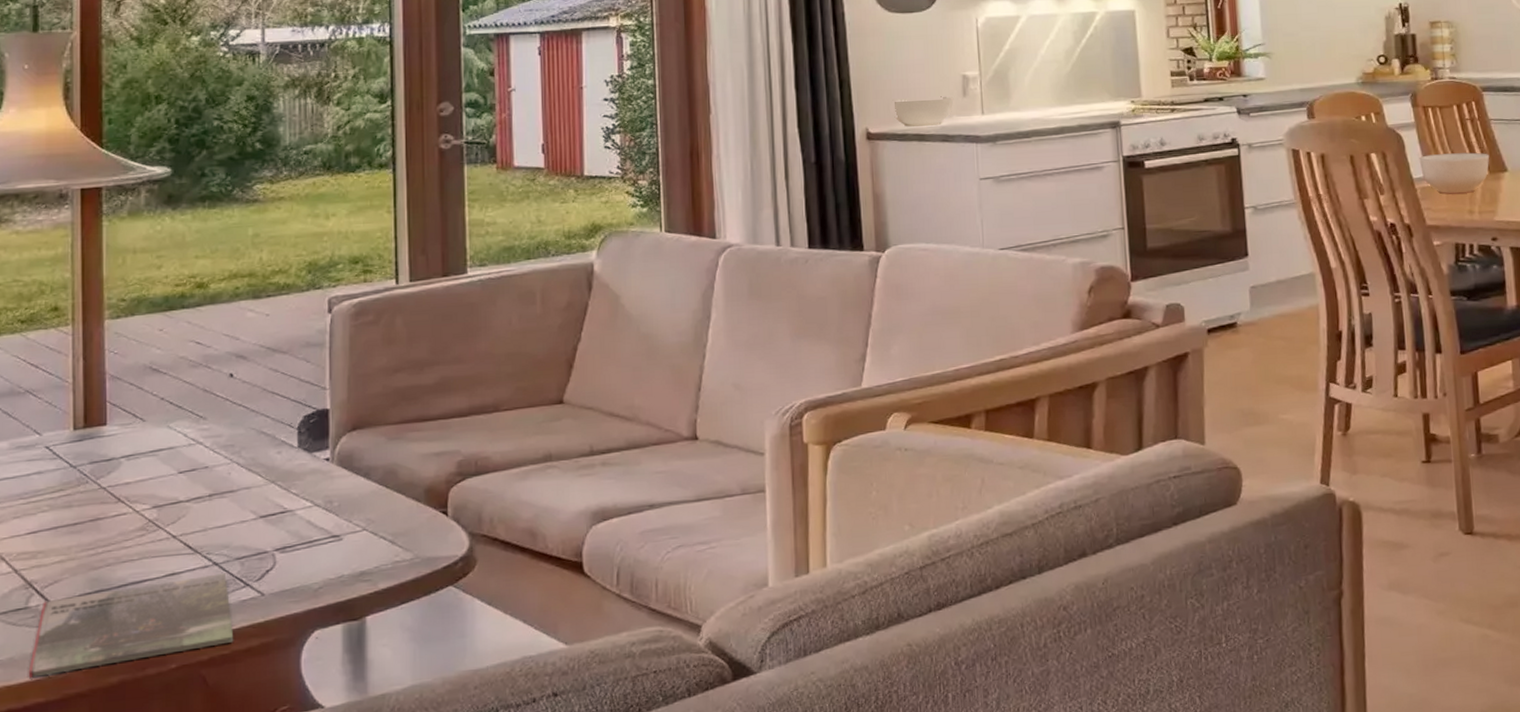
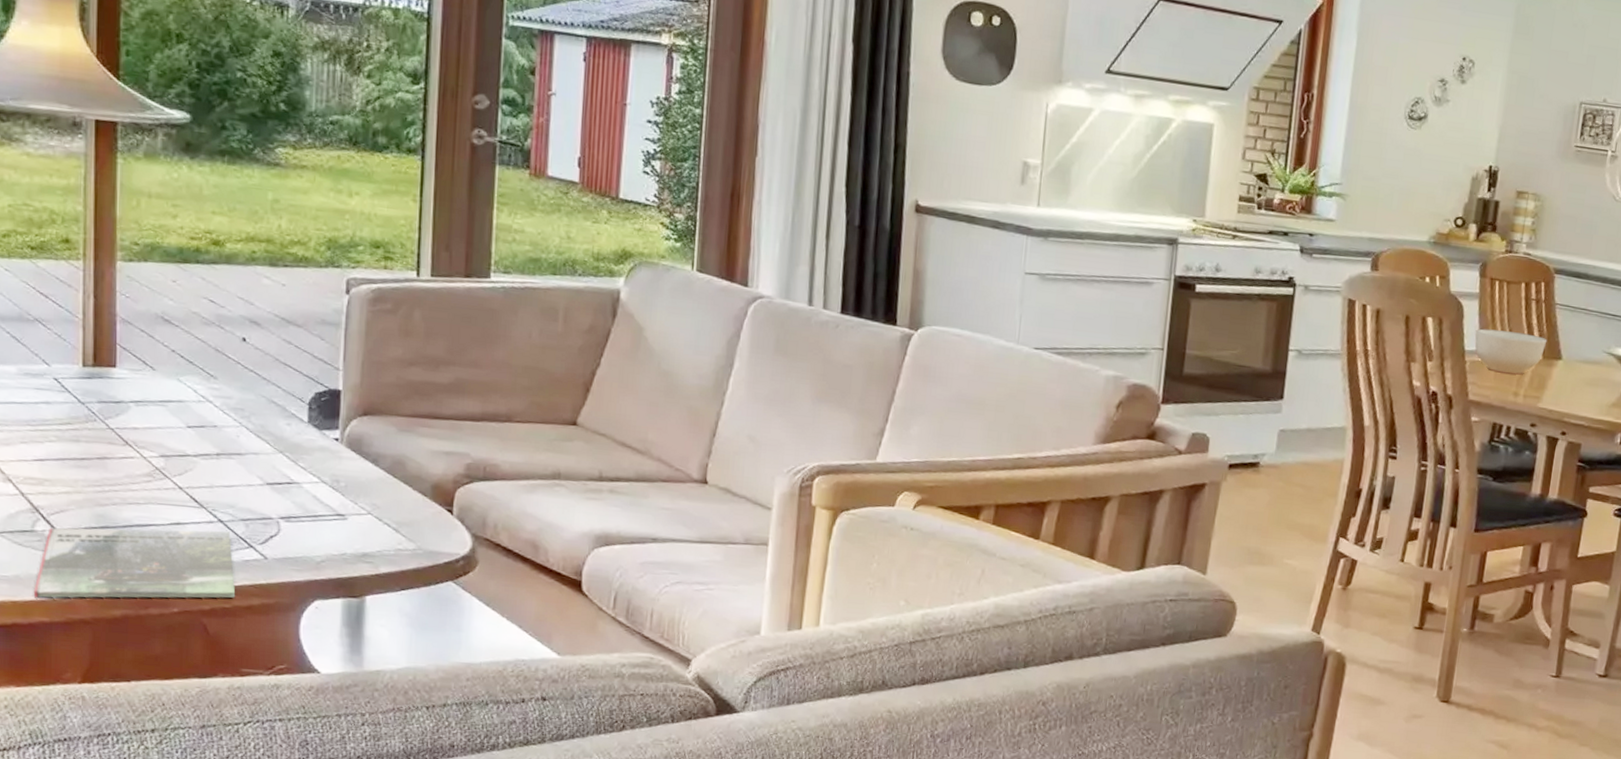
bowl: present [893,97,953,127] -> none [946,175,1010,210]

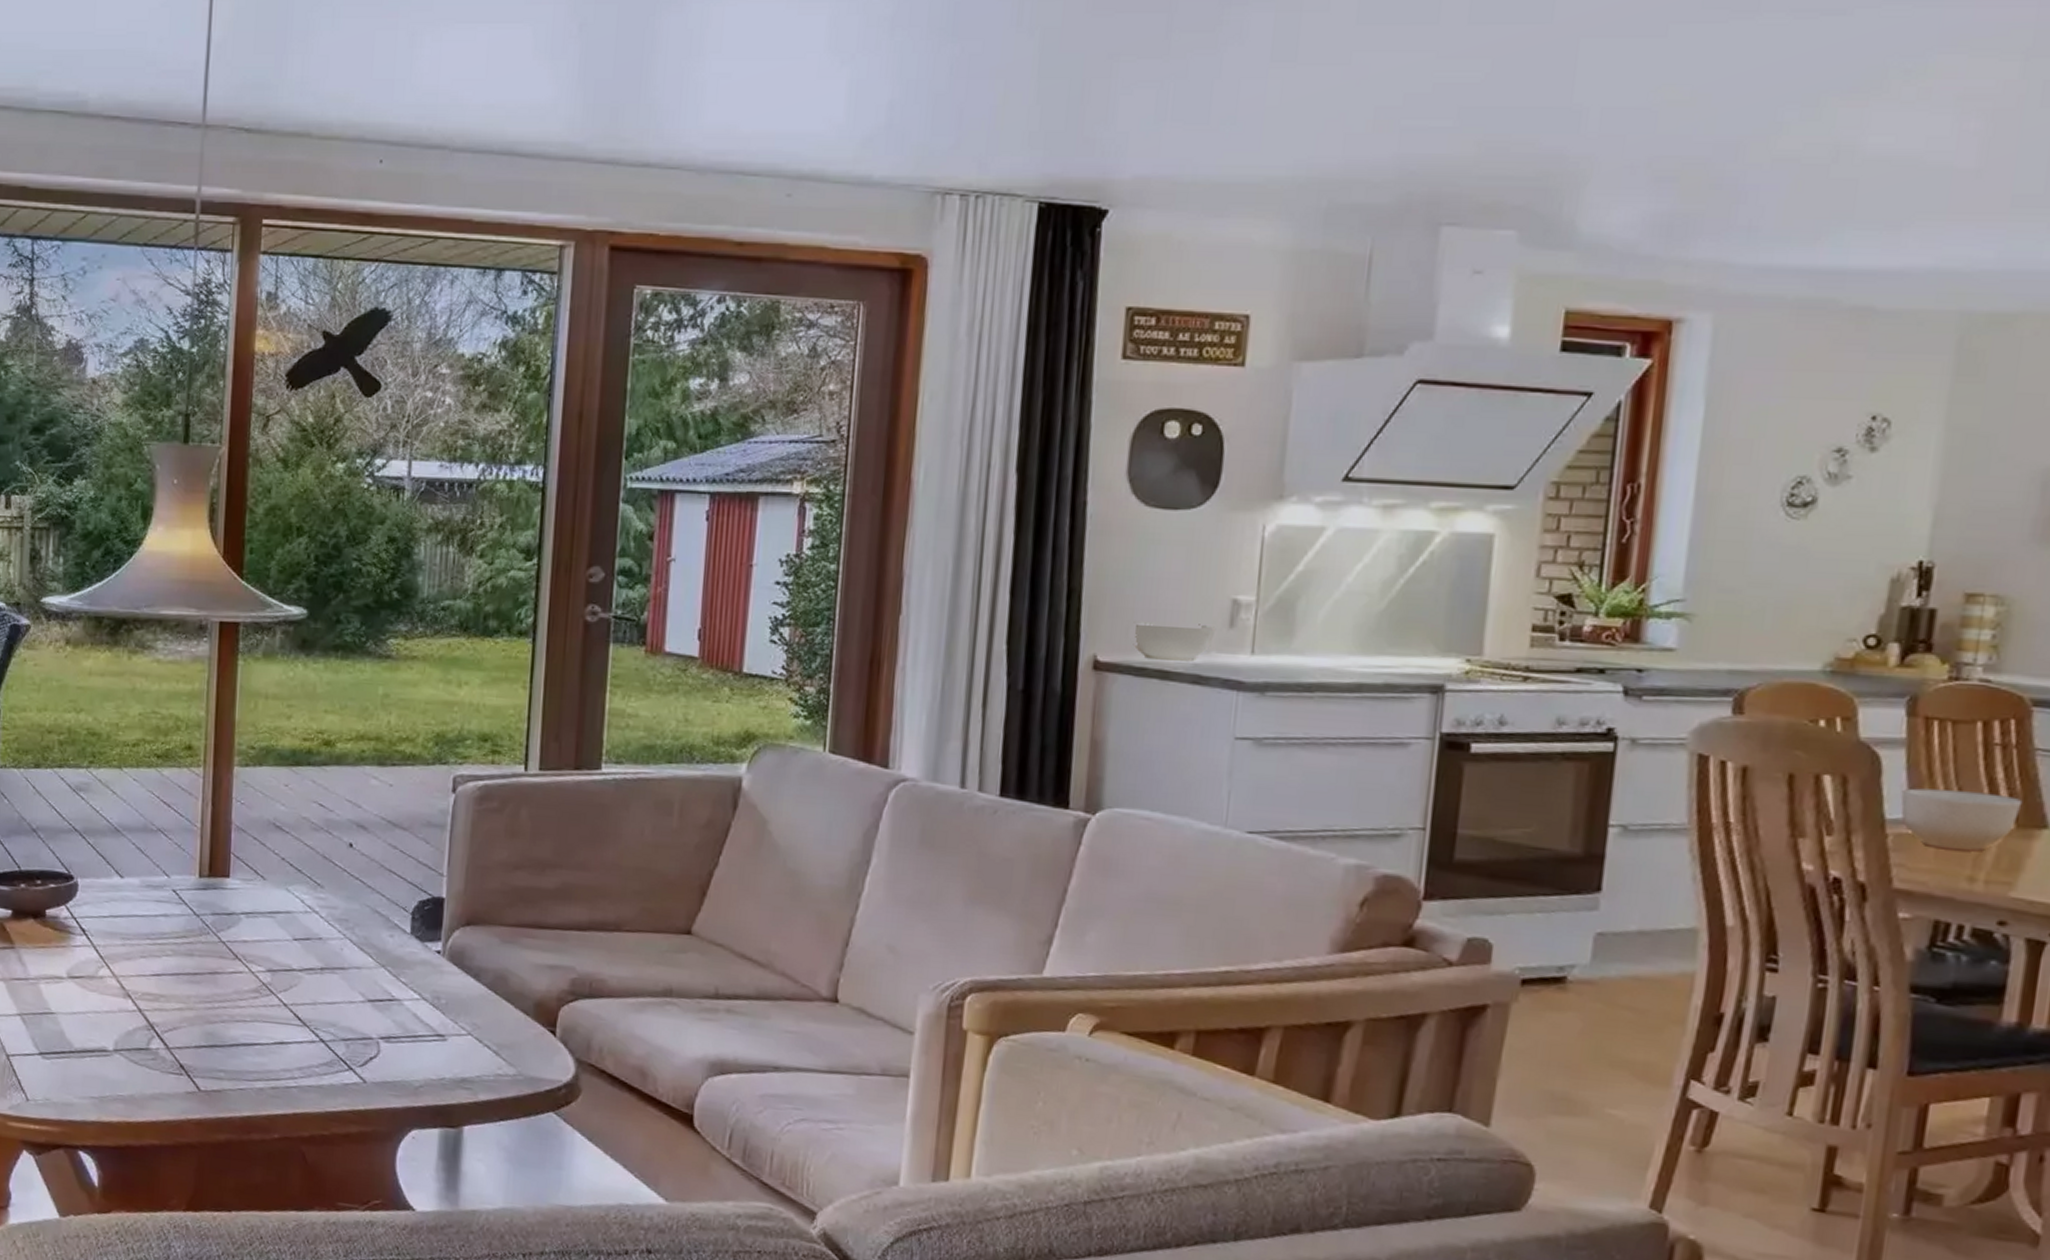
magazine: present [33,527,235,599] -> none [146,1045,334,1125]
bowl: none [946,175,1010,210] -> present [1133,622,1215,662]

